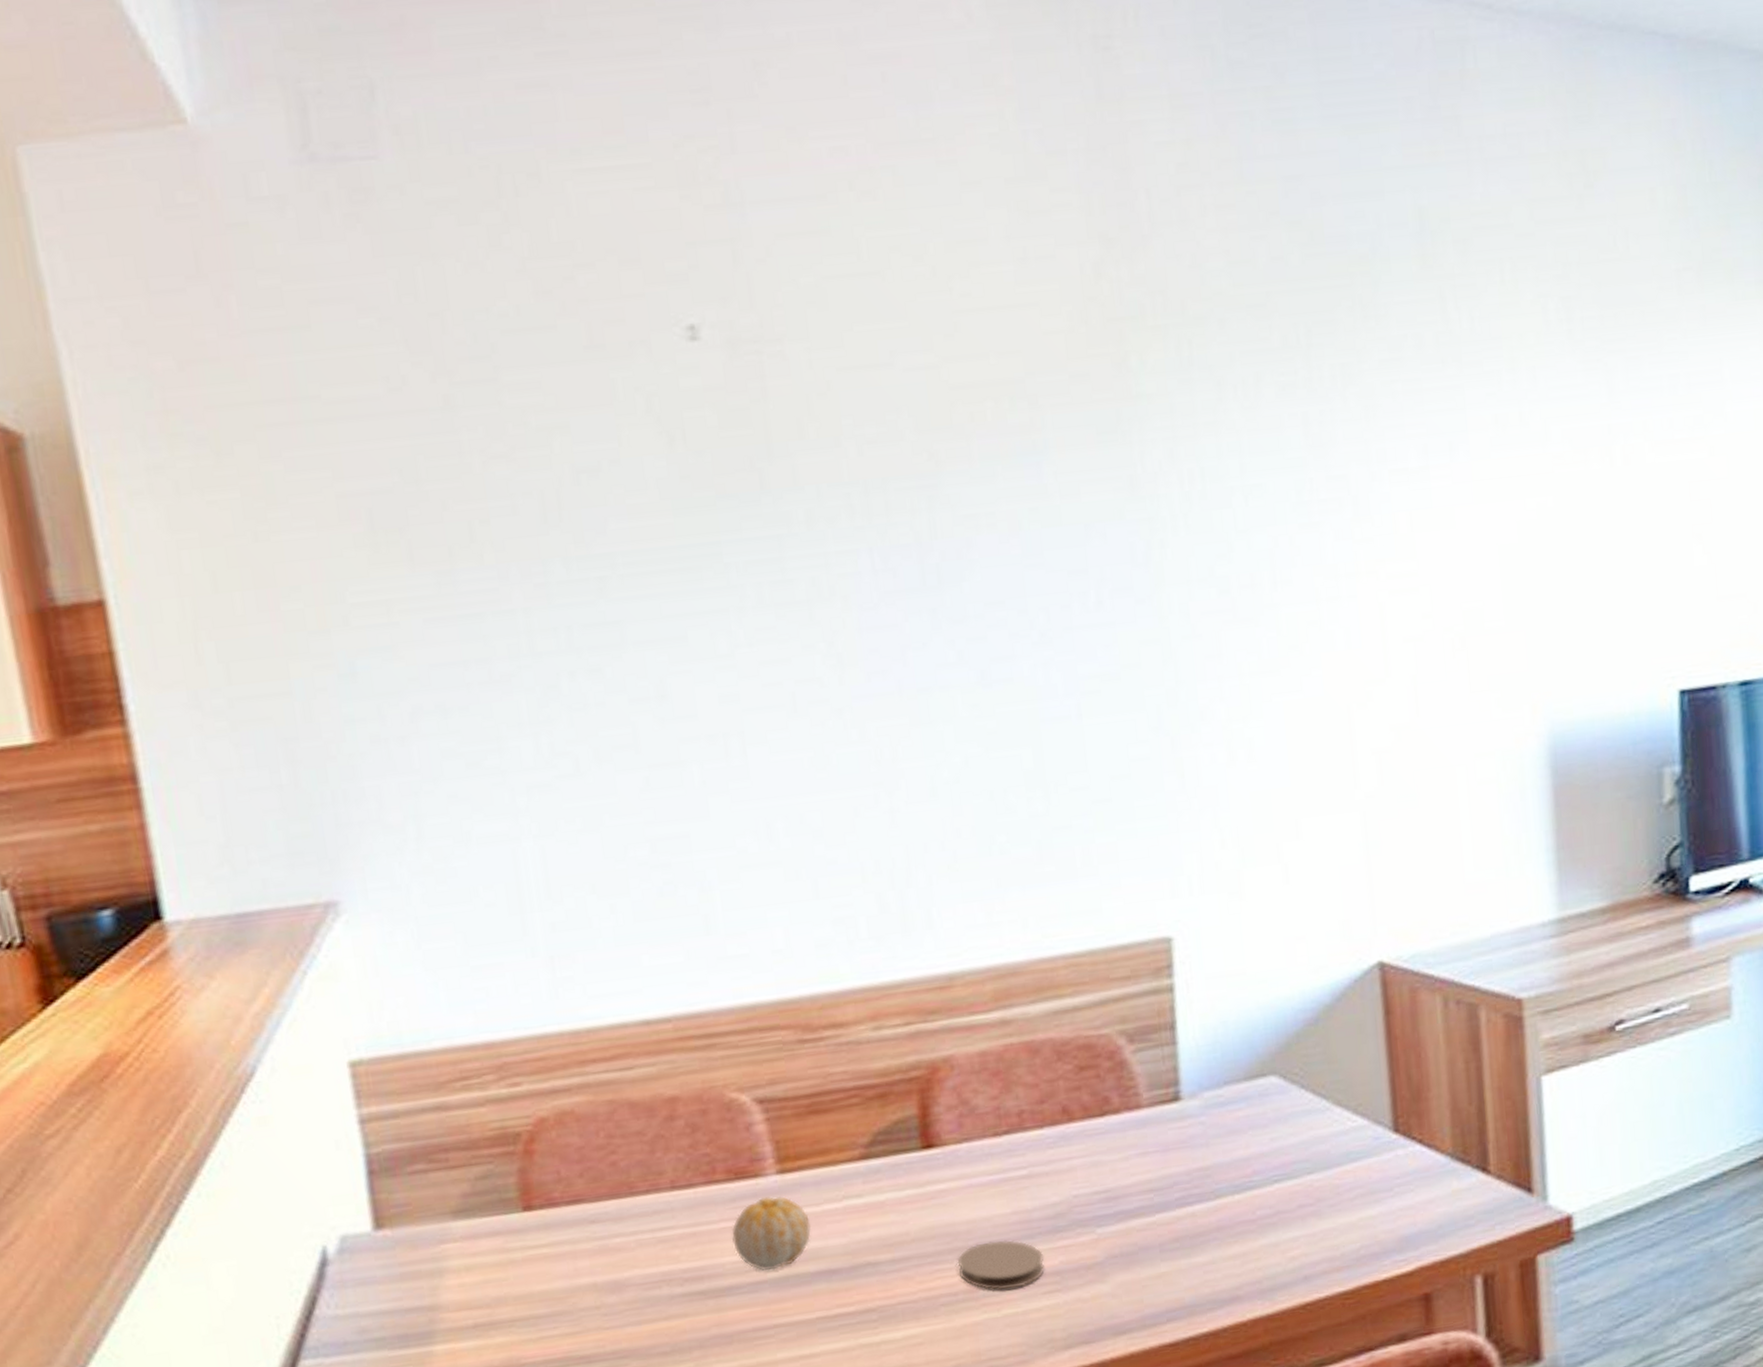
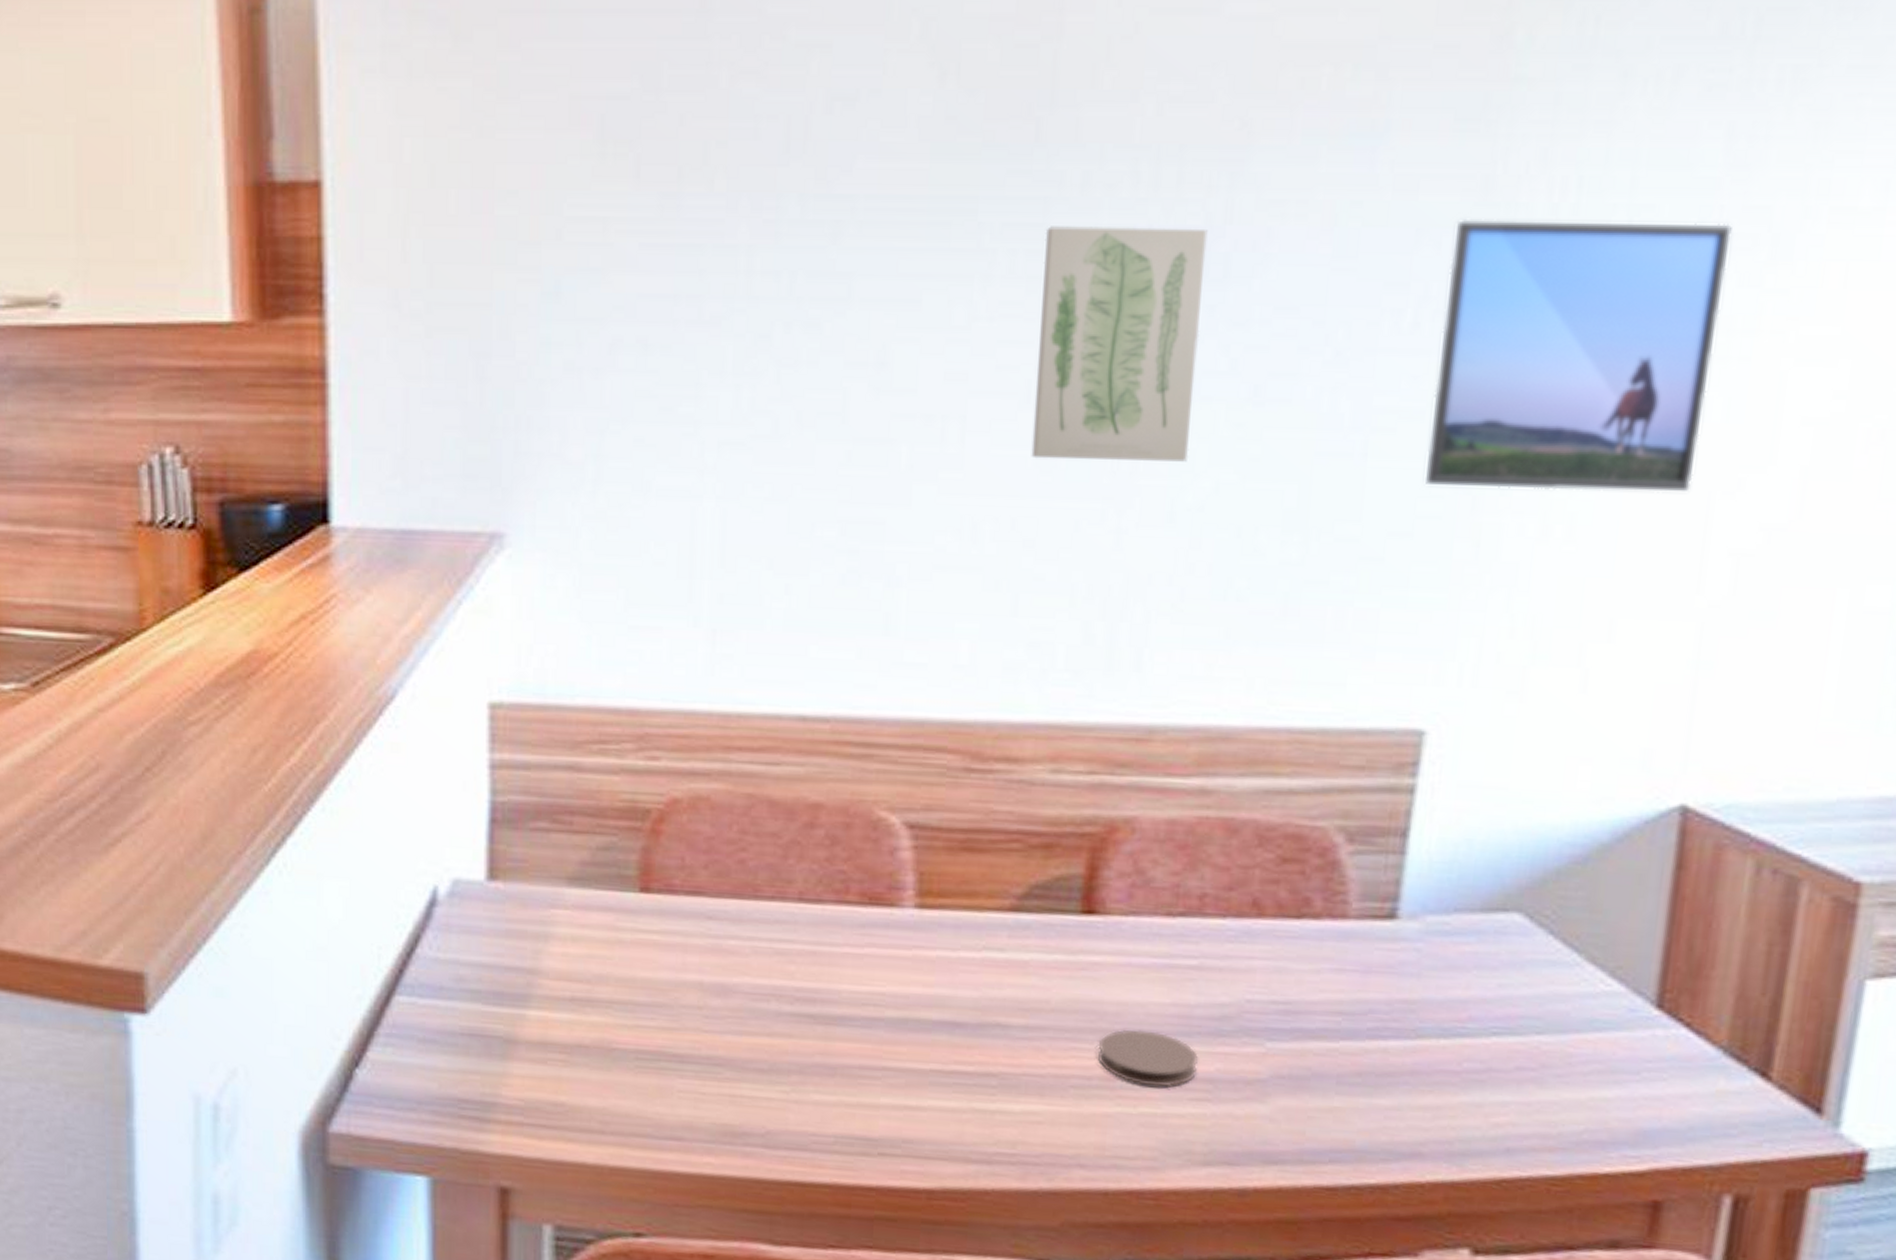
fruit: present [731,1196,811,1272] -> none [854,929,942,1009]
wall art: none [783,545,939,760] -> present [1031,226,1208,462]
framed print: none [1114,492,1334,732] -> present [1426,218,1732,493]

